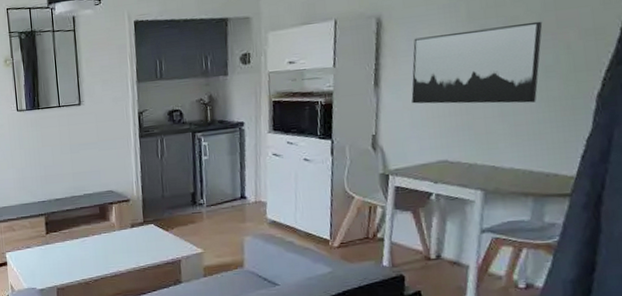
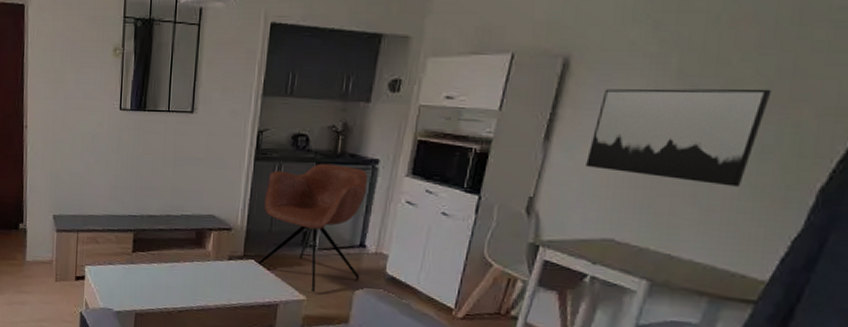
armchair: none [153,131,246,244] -> present [255,163,368,292]

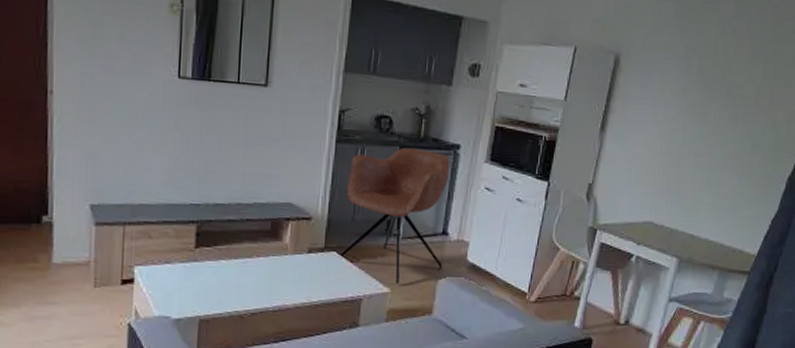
wall art: present [586,88,772,187] -> none [632,86,759,175]

